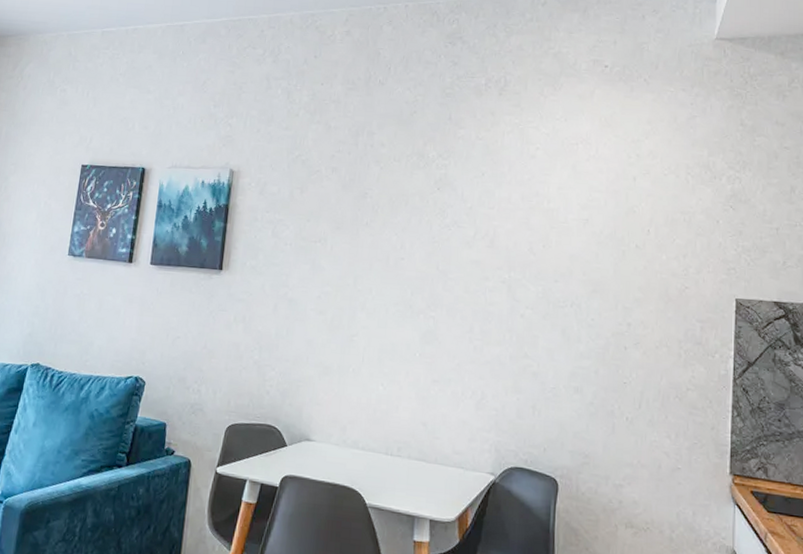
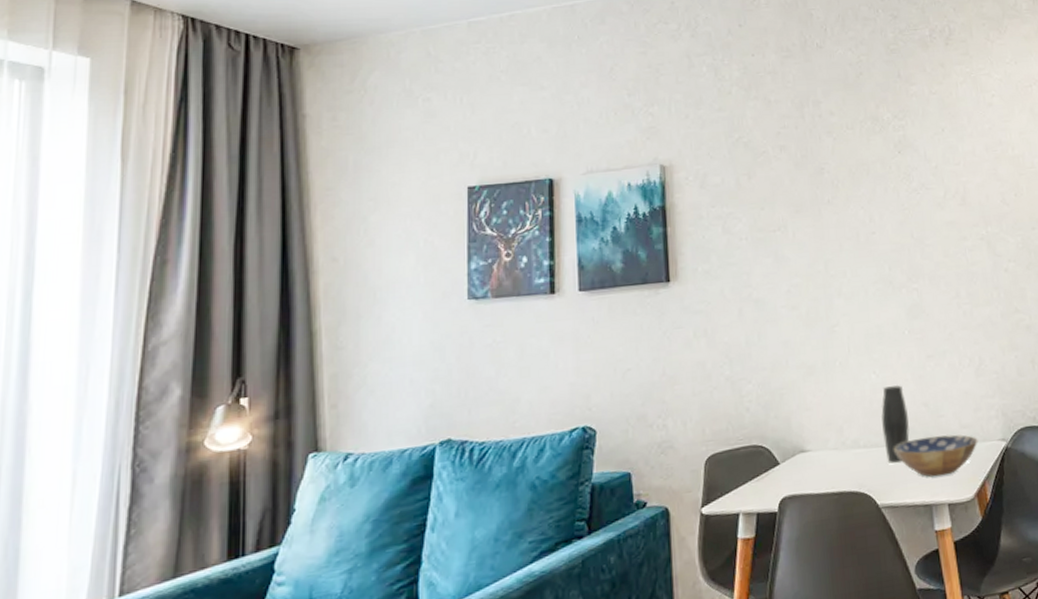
vase: none [380,400,407,472] -> present [881,384,910,464]
bowl: none [389,453,468,493] -> present [894,434,978,477]

